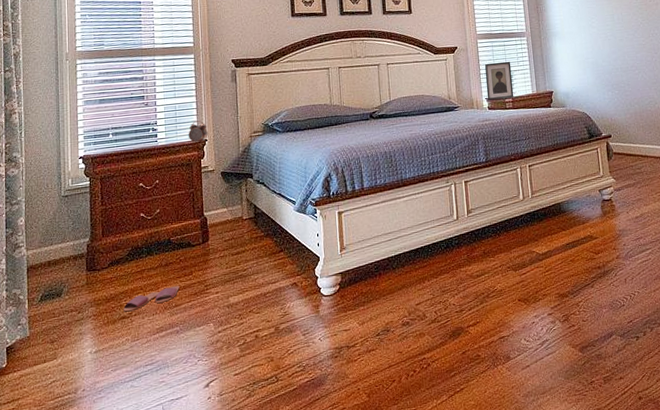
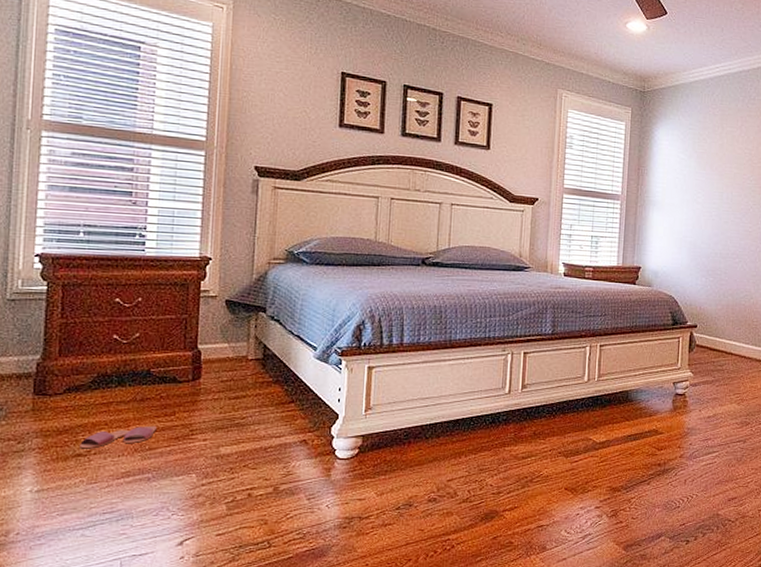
alarm clock: present [188,121,208,144] -> none [186,234,213,261]
picture frame: present [485,61,514,101] -> none [564,223,598,268]

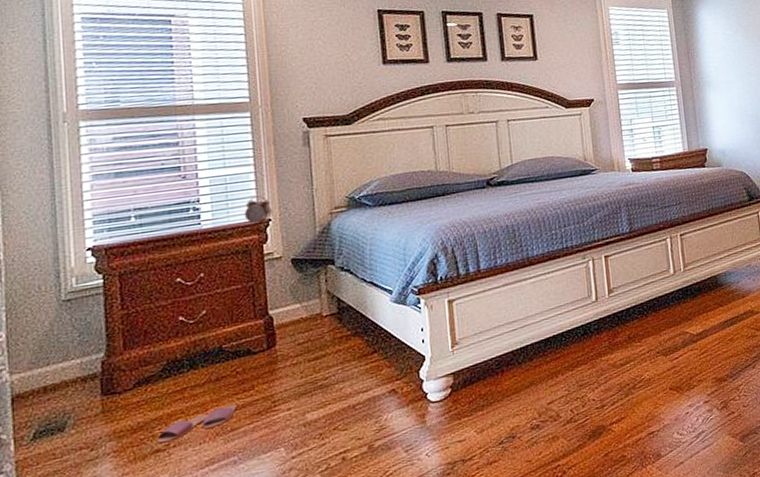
alarm clock: none [186,234,213,261] -> present [244,196,272,225]

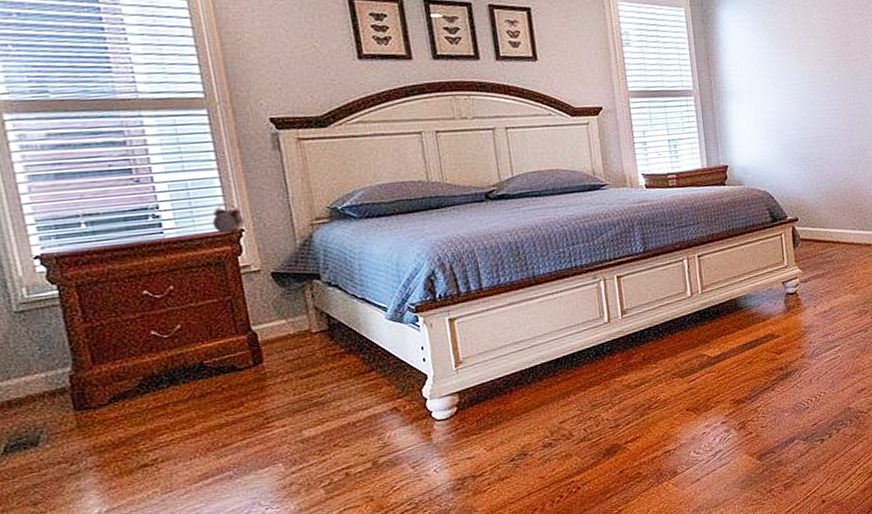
slippers: present [157,404,237,444] -> none [142,420,227,459]

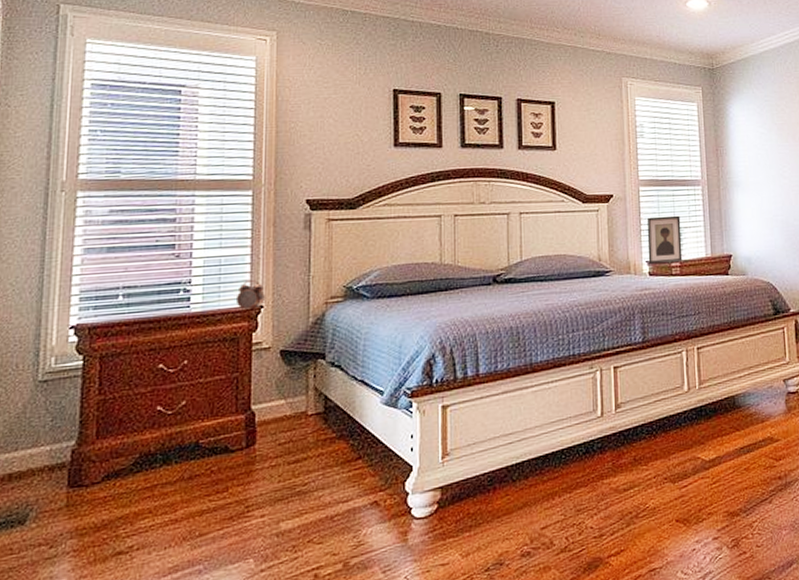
picture frame: none [640,127,679,177] -> present [647,215,683,265]

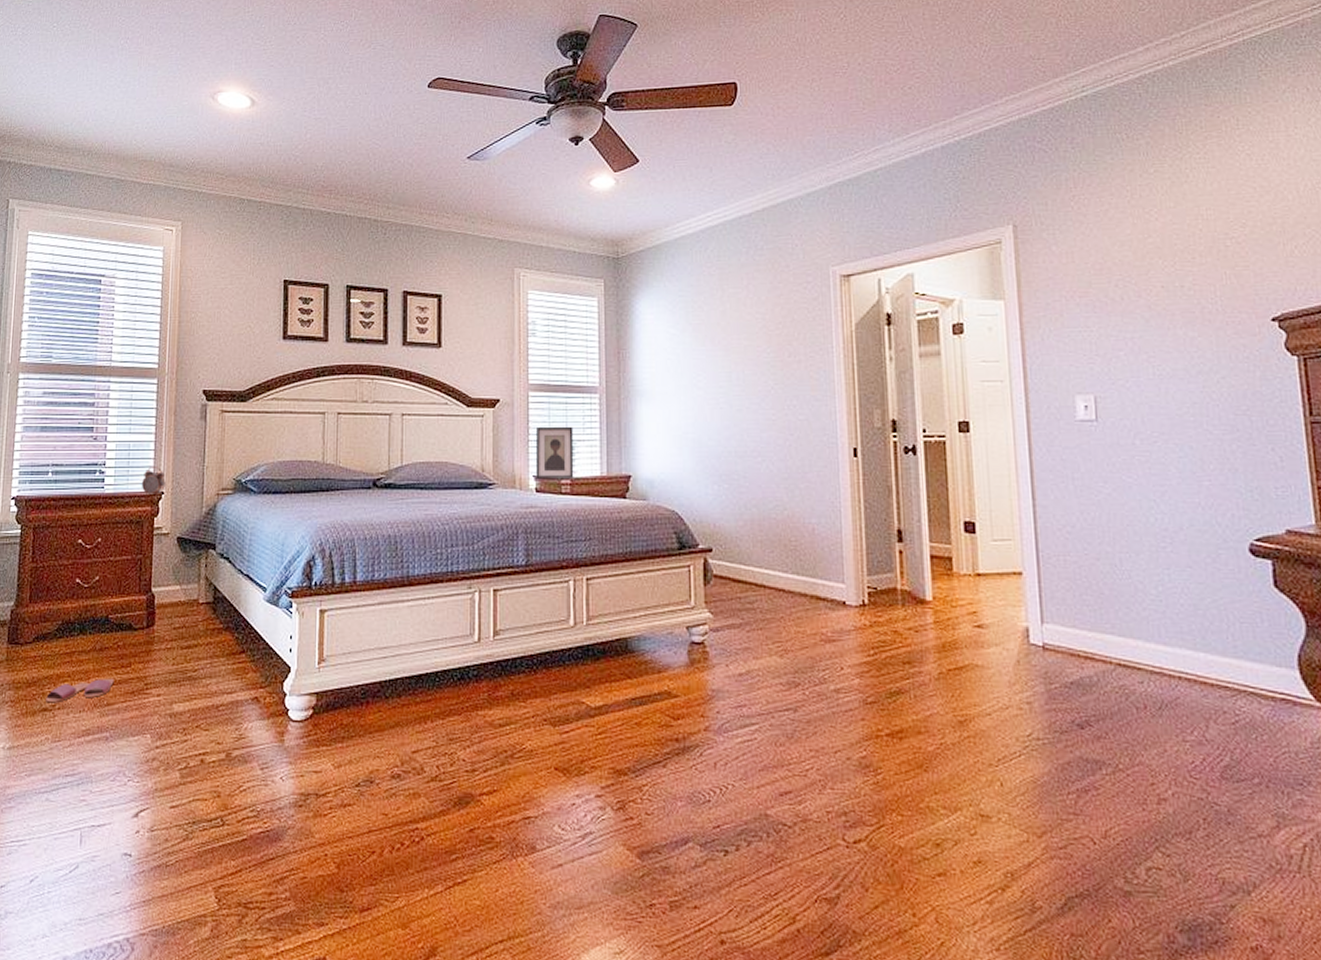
slippers: none [120,506,207,545] -> present [46,678,114,703]

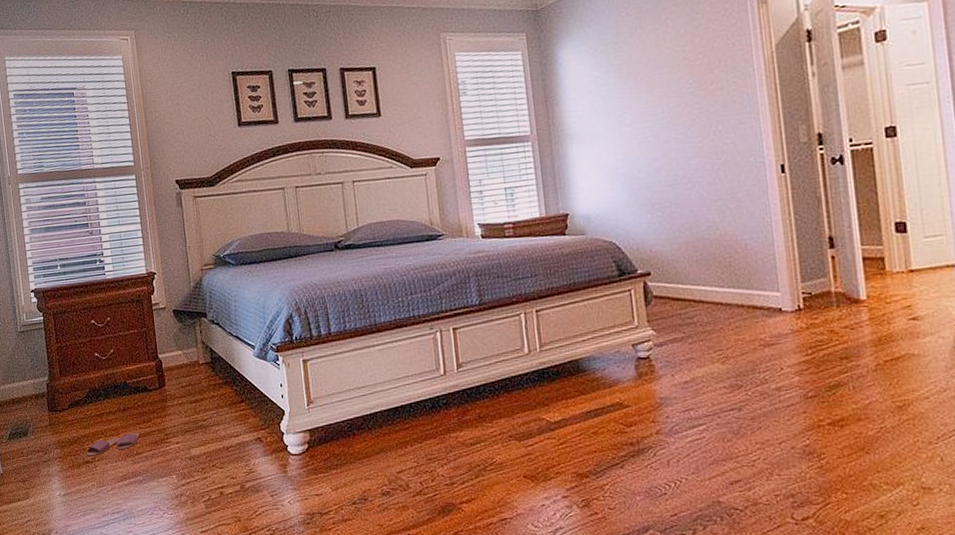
alarm clock: present [141,467,166,496] -> none [135,251,156,278]
picture frame: present [535,426,574,480] -> none [476,174,516,227]

